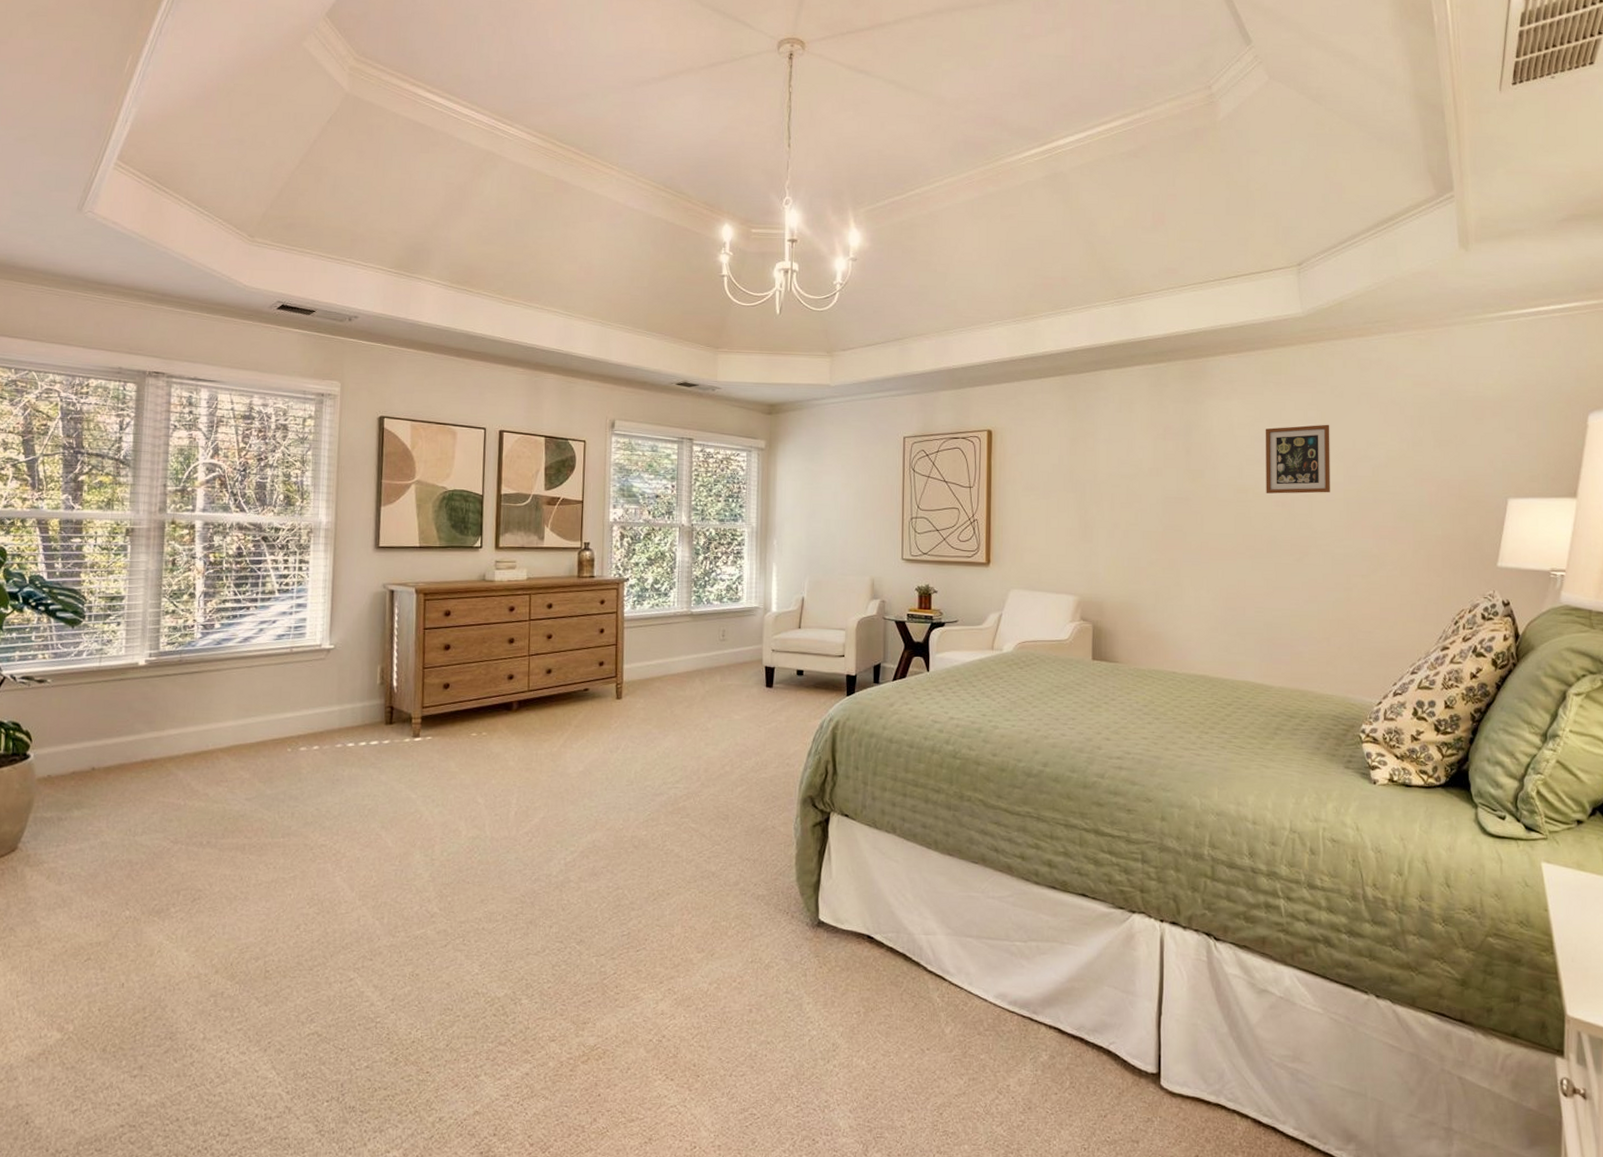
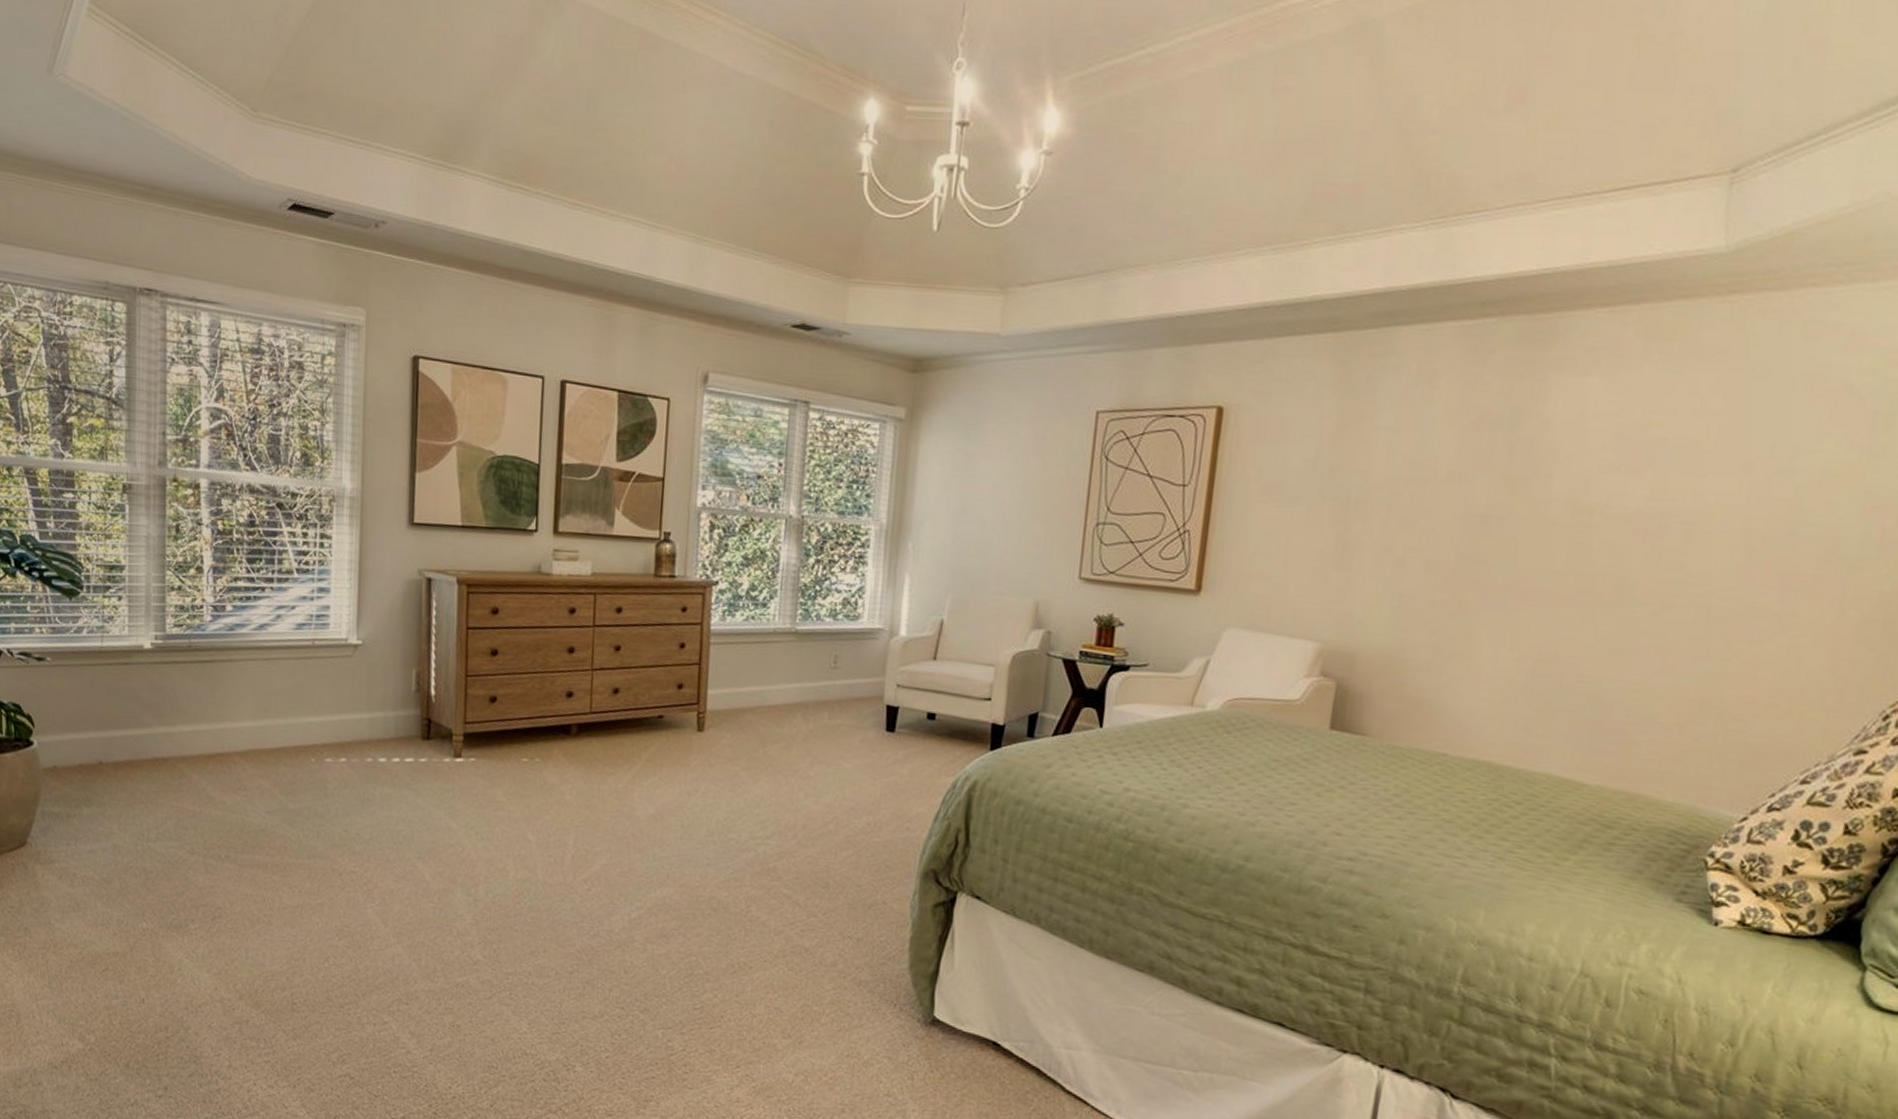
picture frame: present [1265,424,1330,494] -> none [1621,418,1740,520]

